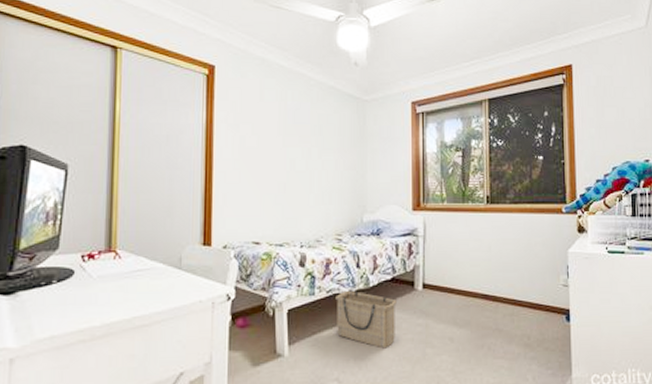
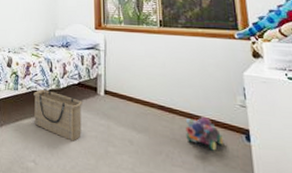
toy cannon: none [509,300,546,336] -> present [185,116,224,151]

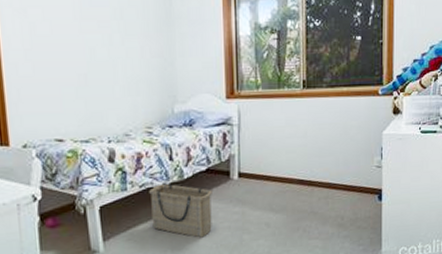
toy cannon: present [185,116,224,151] -> none [324,183,359,216]

